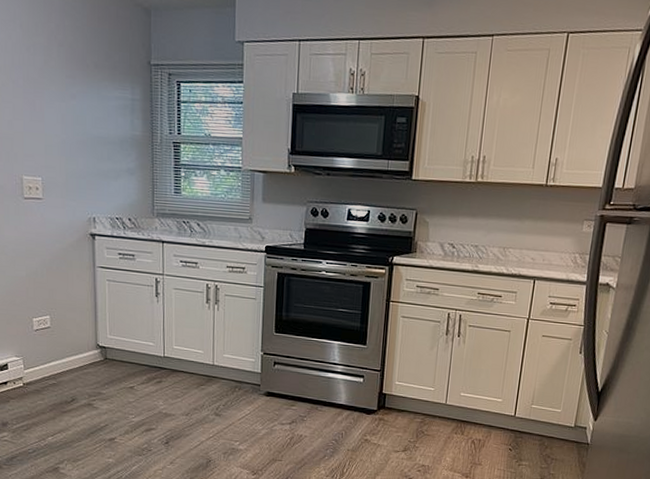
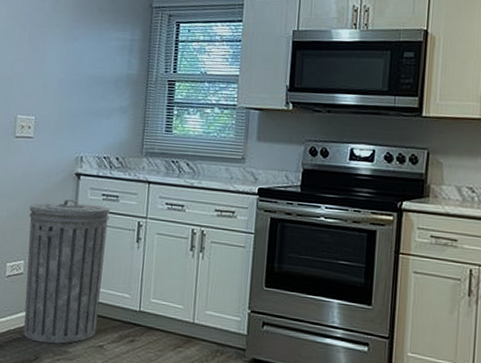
trash can: none [48,258,128,387] -> present [23,199,110,344]

